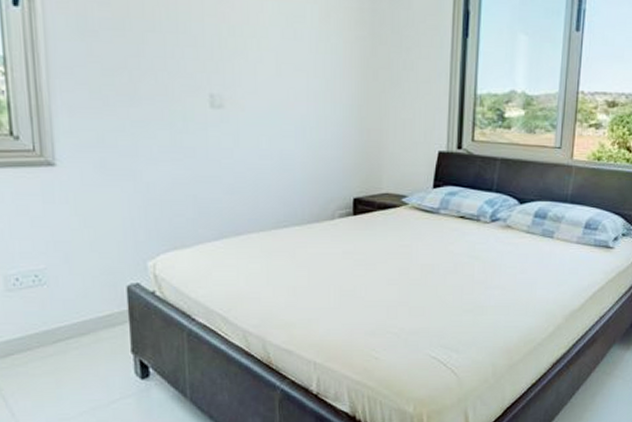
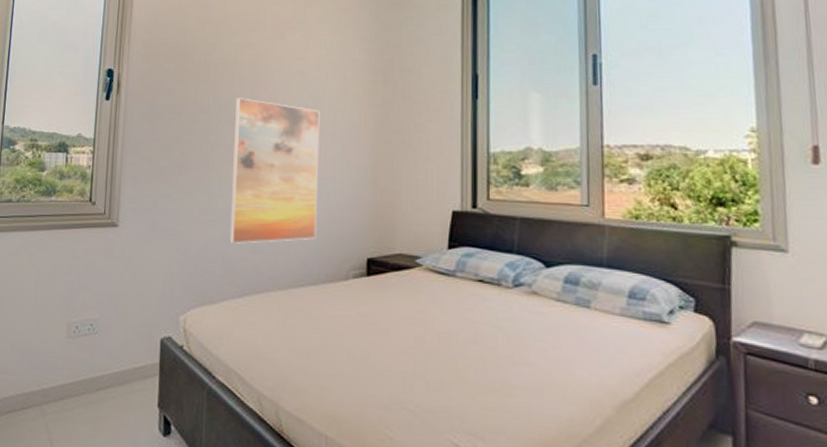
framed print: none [196,16,300,185] -> present [229,98,320,244]

